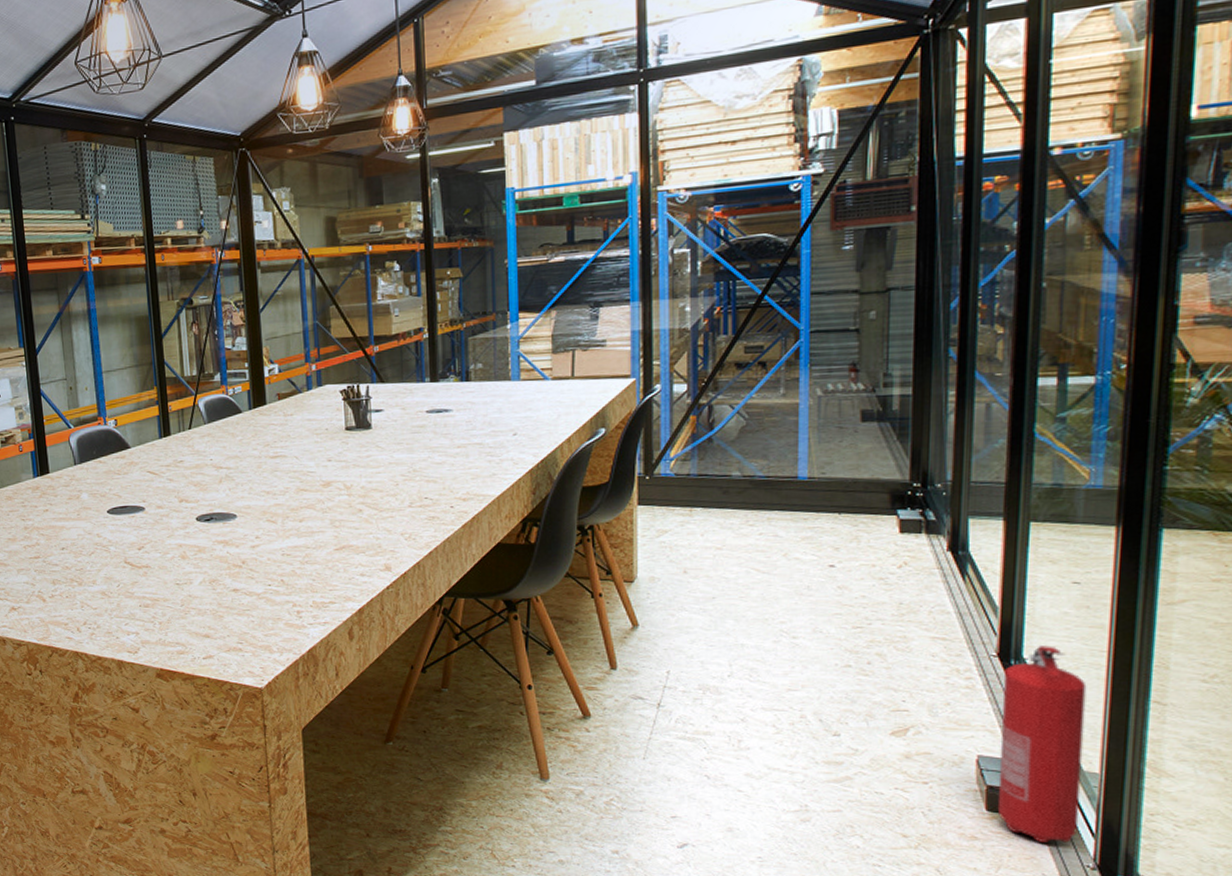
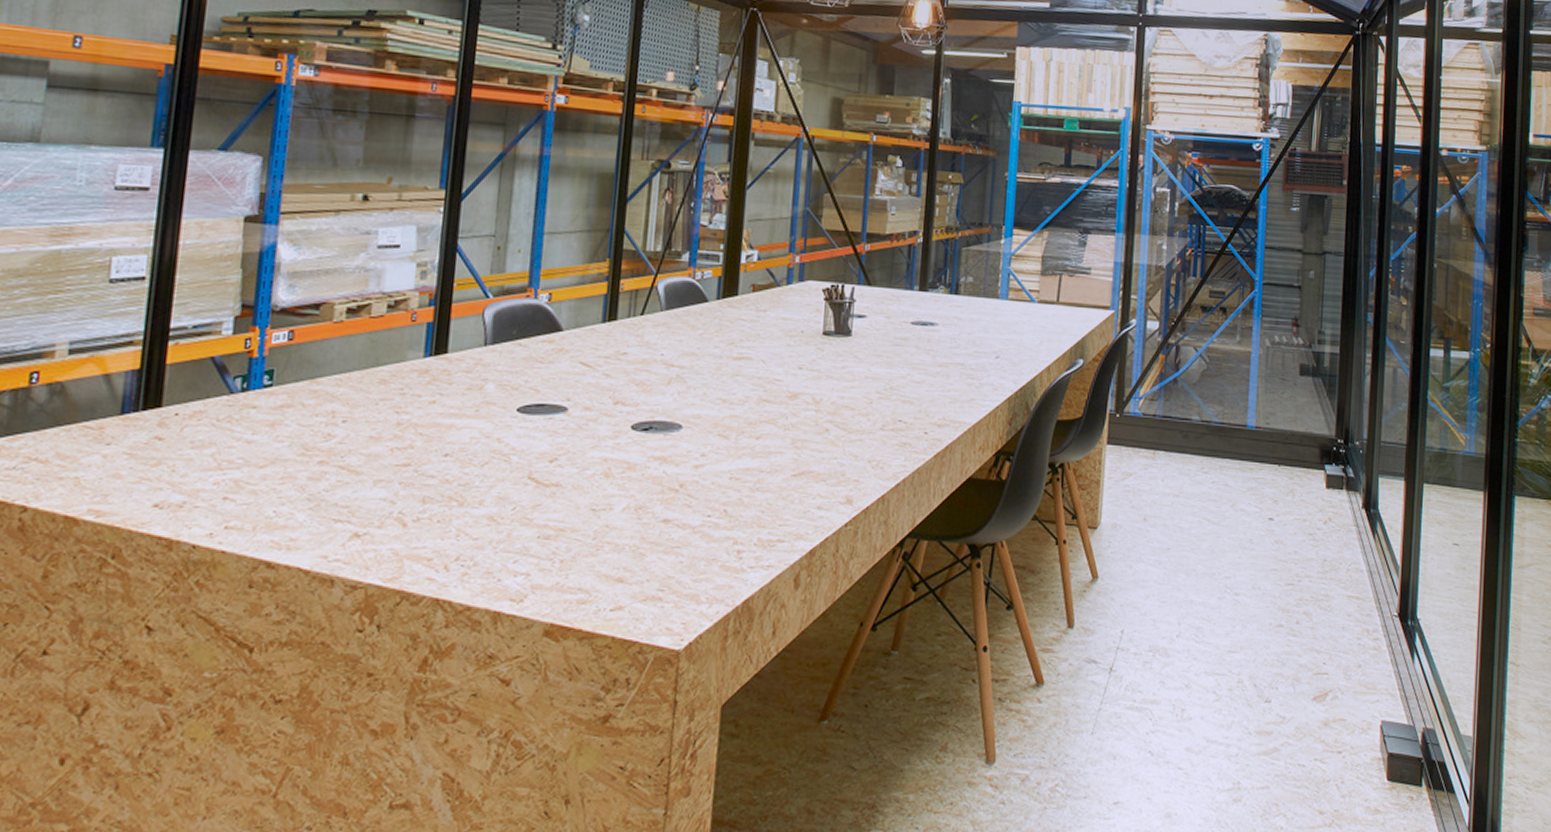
fire extinguisher: present [997,646,1087,844] -> none [1396,606,1463,814]

